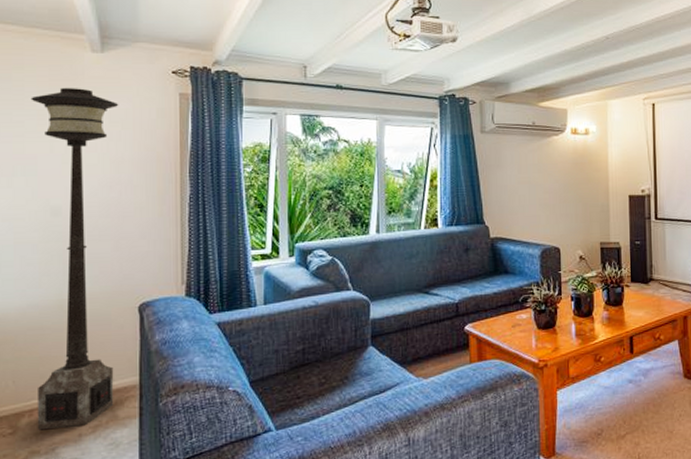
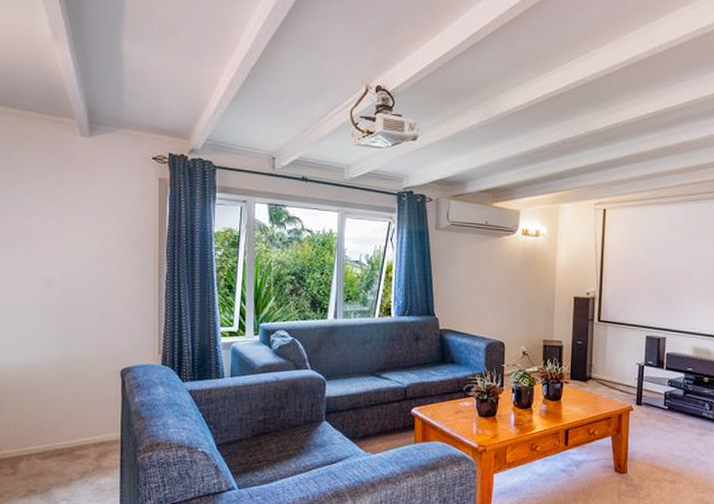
floor lamp: present [31,87,119,430] -> none [27,168,105,473]

